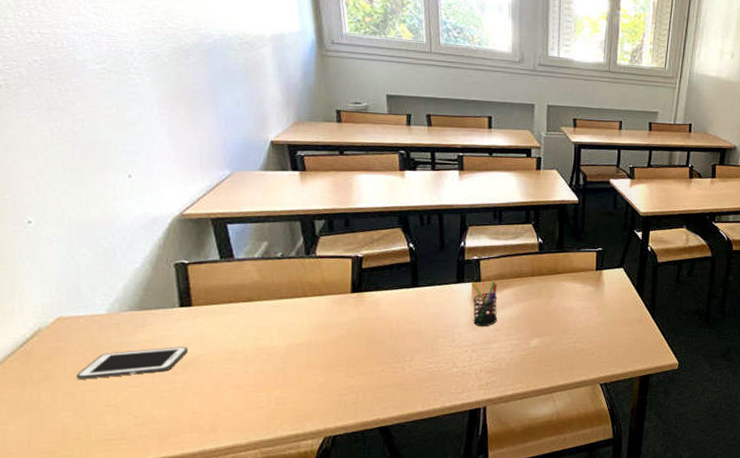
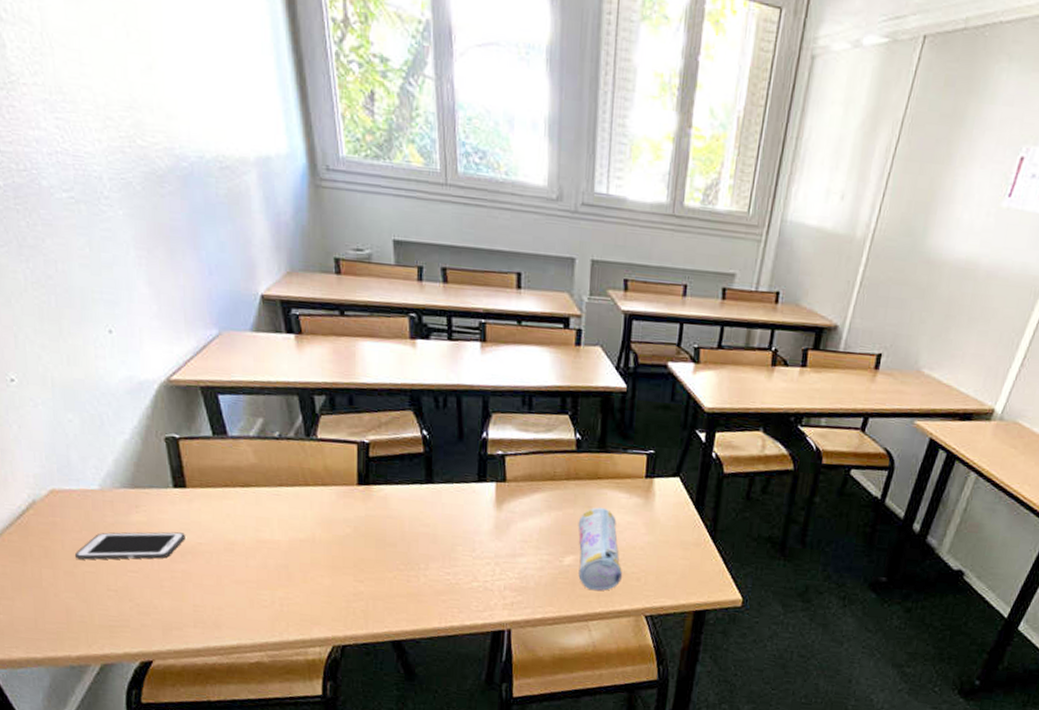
pen holder: present [471,282,498,327] -> none [495,482,526,537]
pencil case: none [542,297,580,367] -> present [578,507,622,591]

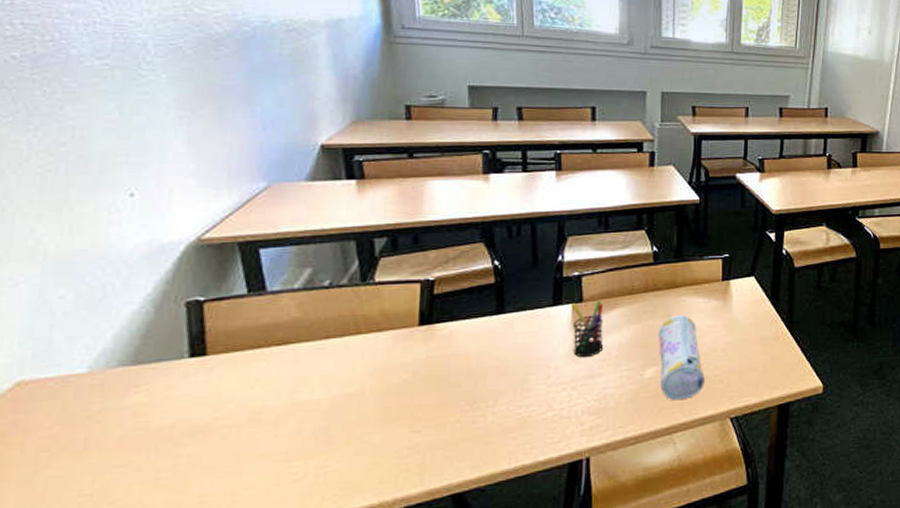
cell phone: present [74,532,185,560] -> none [37,409,198,463]
pen holder: none [495,482,526,537] -> present [571,301,604,358]

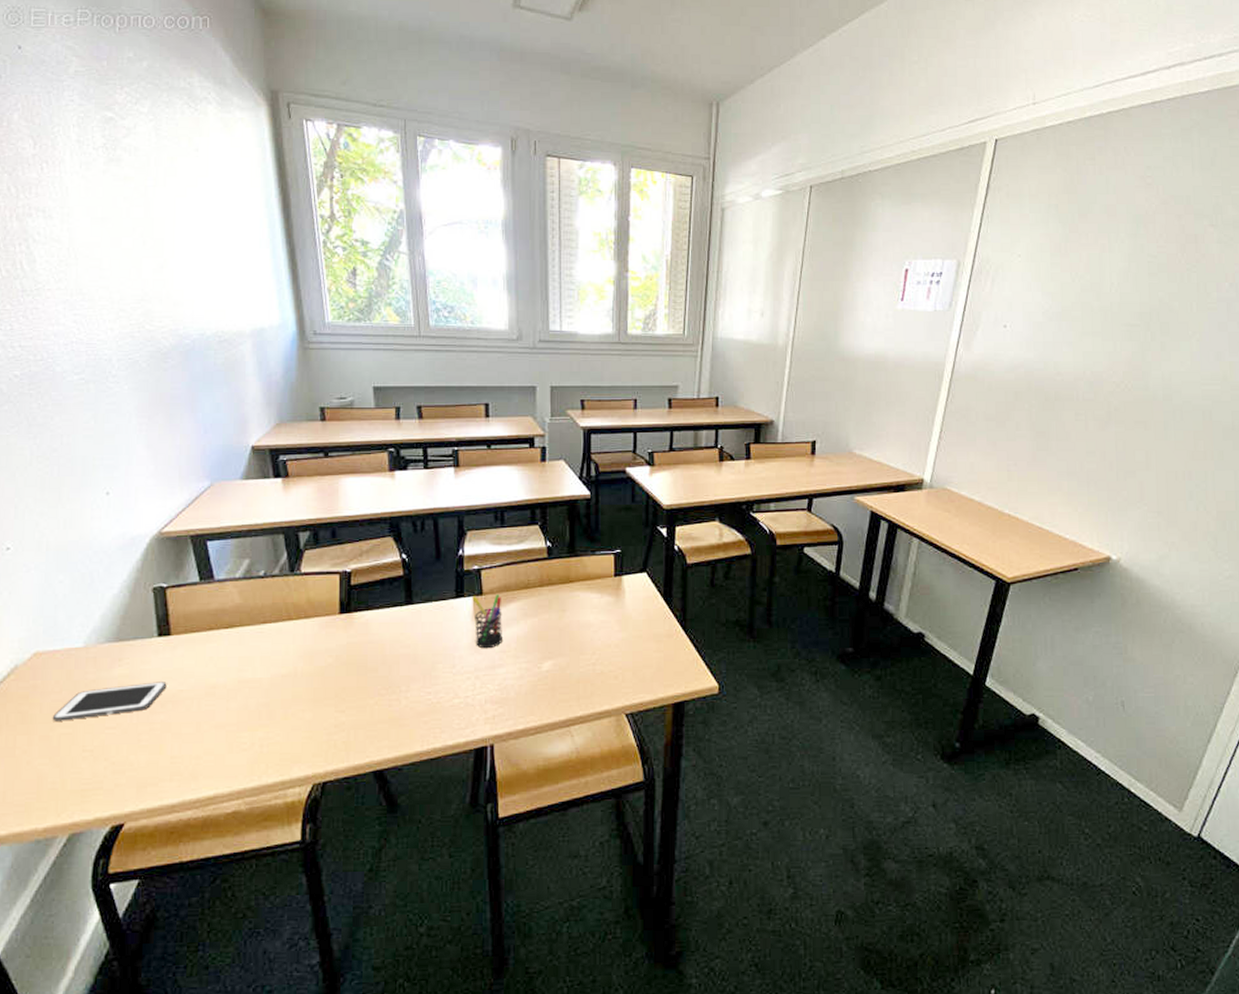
cell phone: none [37,409,198,463] -> present [52,682,167,721]
pencil case: present [658,315,705,401] -> none [554,609,599,694]

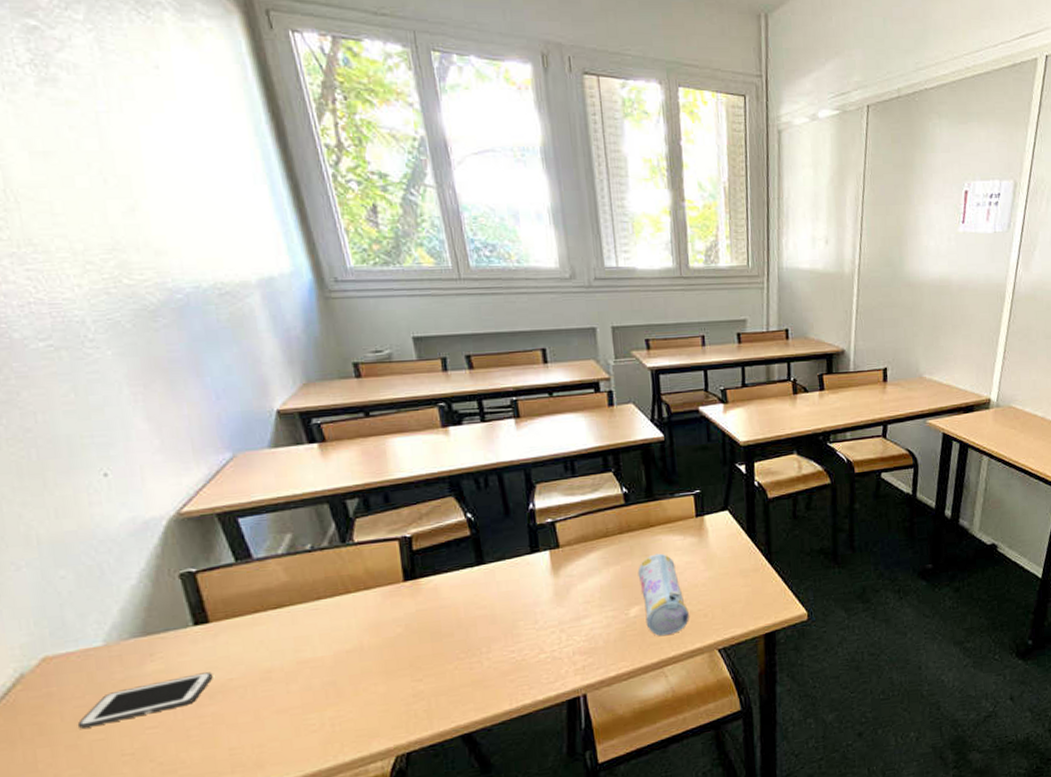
pen holder: present [472,595,503,649] -> none [548,546,586,602]
pencil case: none [554,609,599,694] -> present [637,553,689,636]

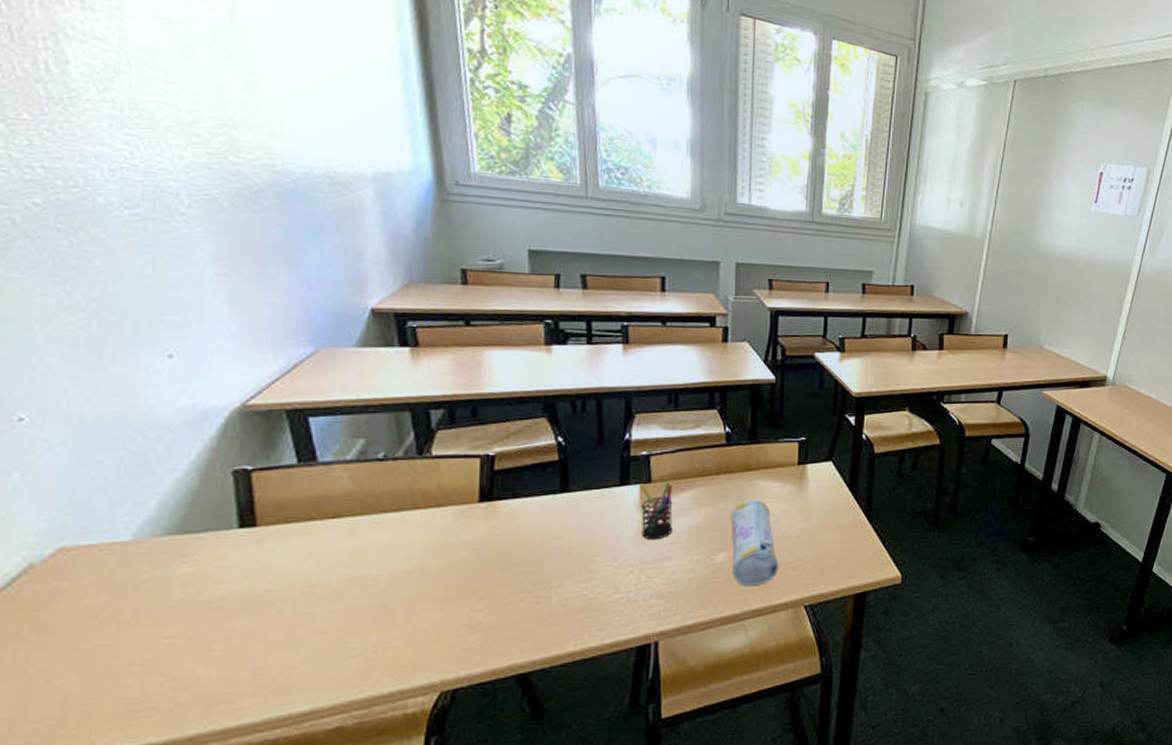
cell phone: present [77,672,213,729] -> none [84,581,250,631]
pen holder: none [548,546,586,602] -> present [639,482,673,540]

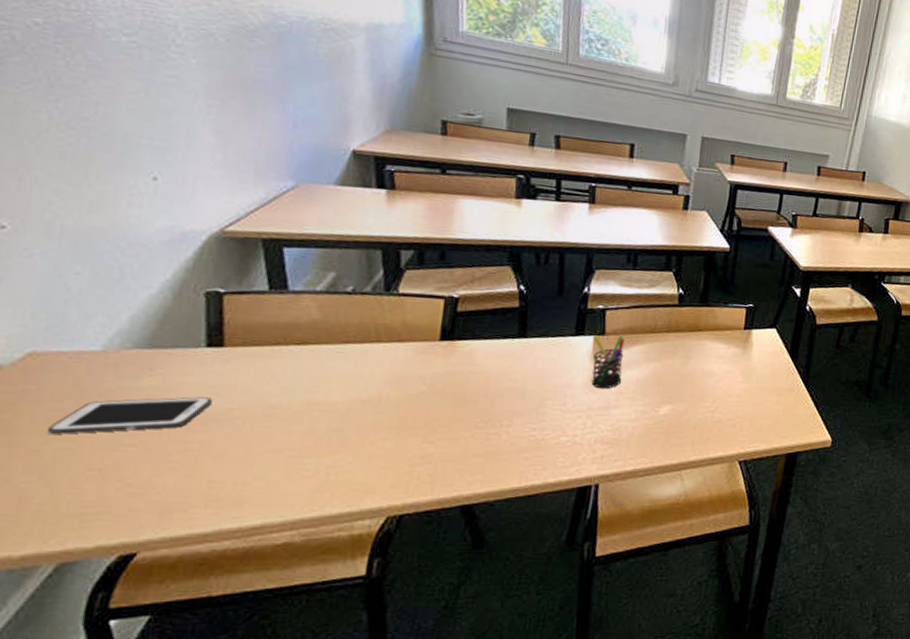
cell phone: none [84,581,250,631] -> present [46,397,213,434]
pencil case: present [730,499,778,587] -> none [674,357,718,439]

